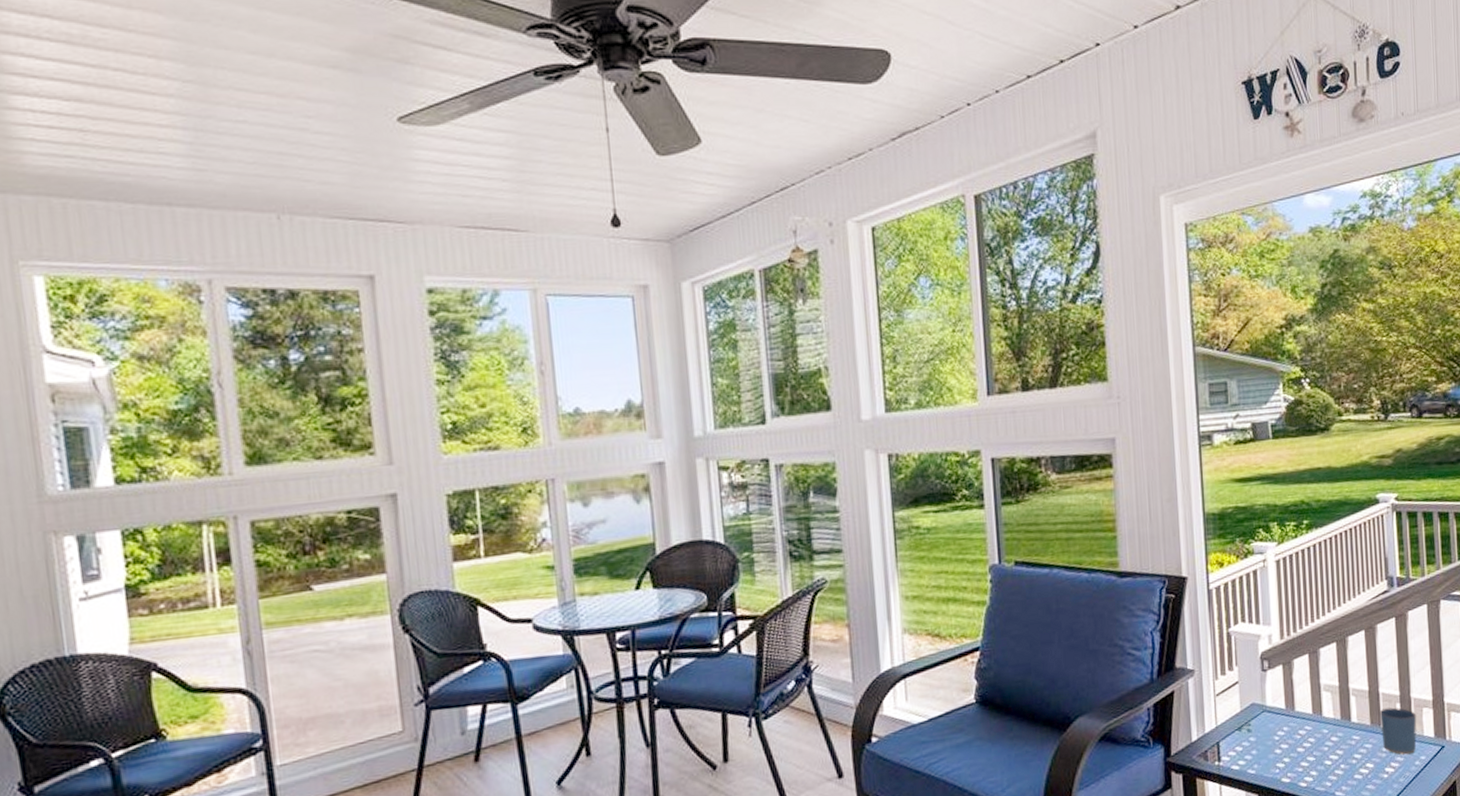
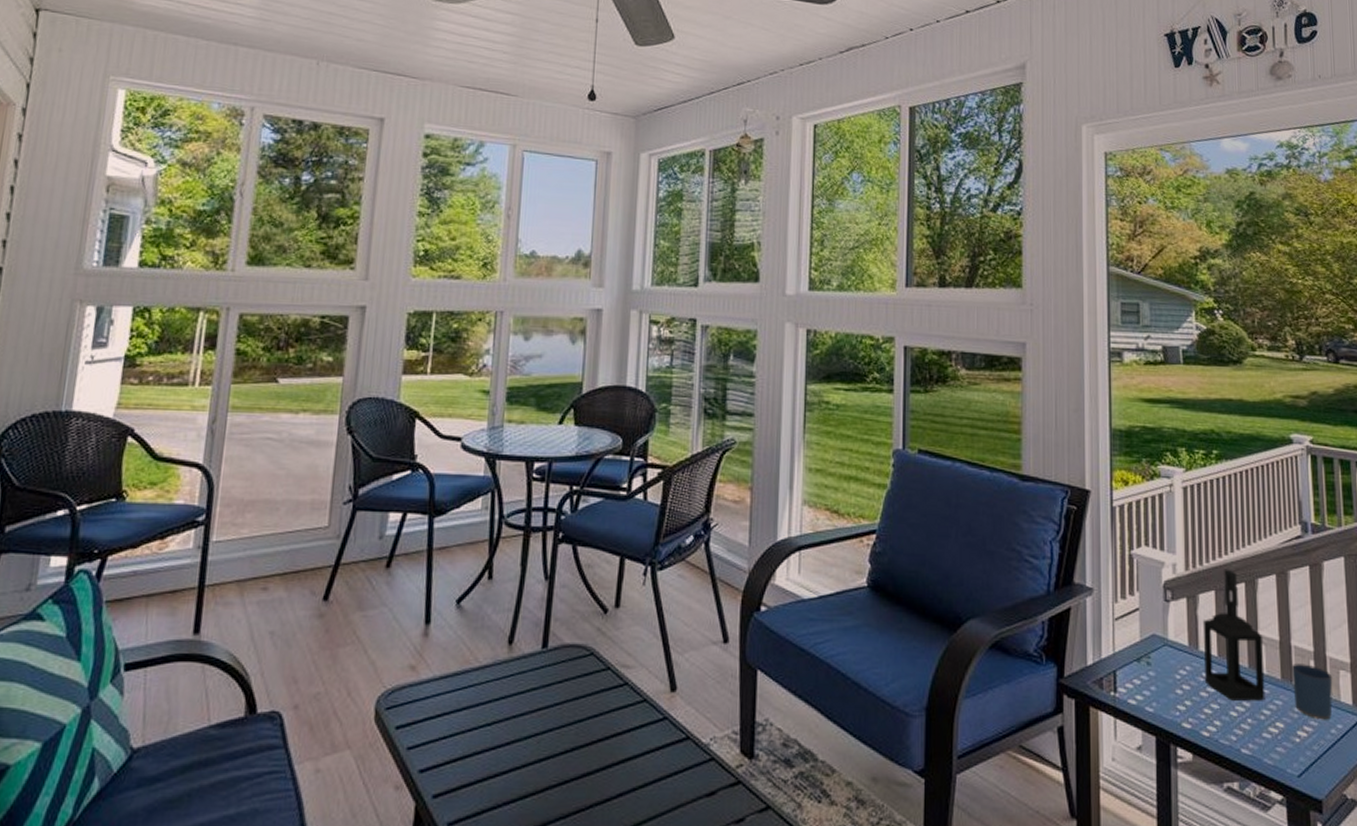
lantern: none [1298,631,1357,751] -> present [1202,569,1265,701]

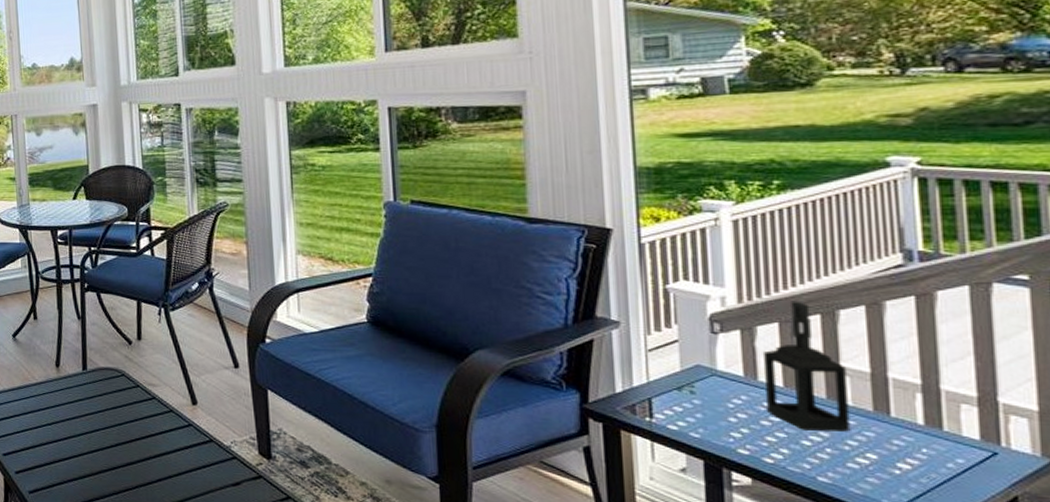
mug: present [1291,664,1333,718] -> none [888,396,950,452]

